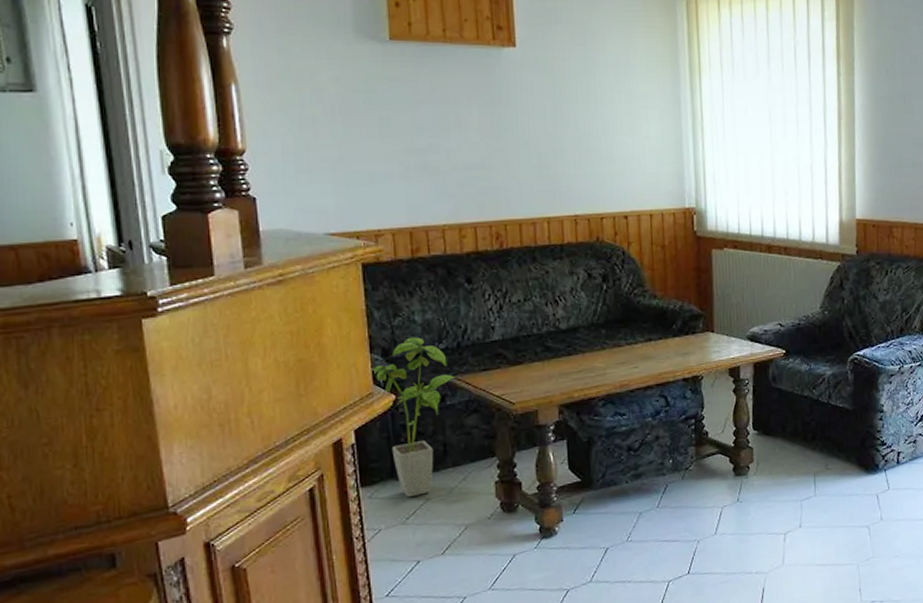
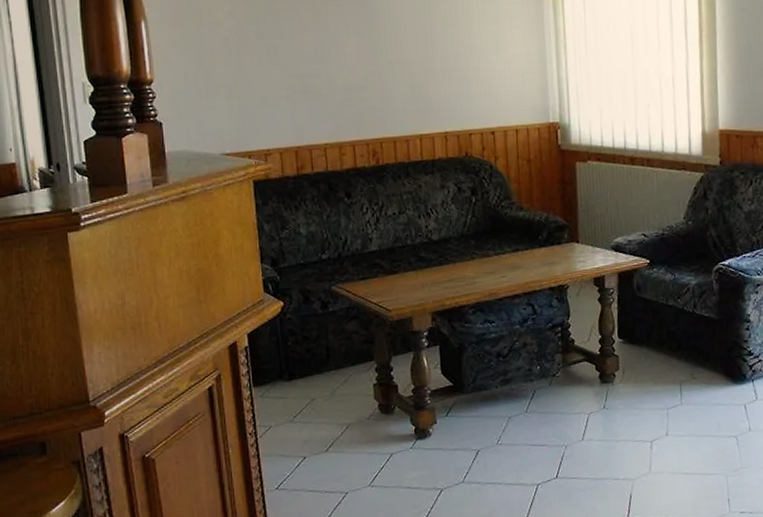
house plant: present [371,337,457,498] -> none [262,248,338,398]

